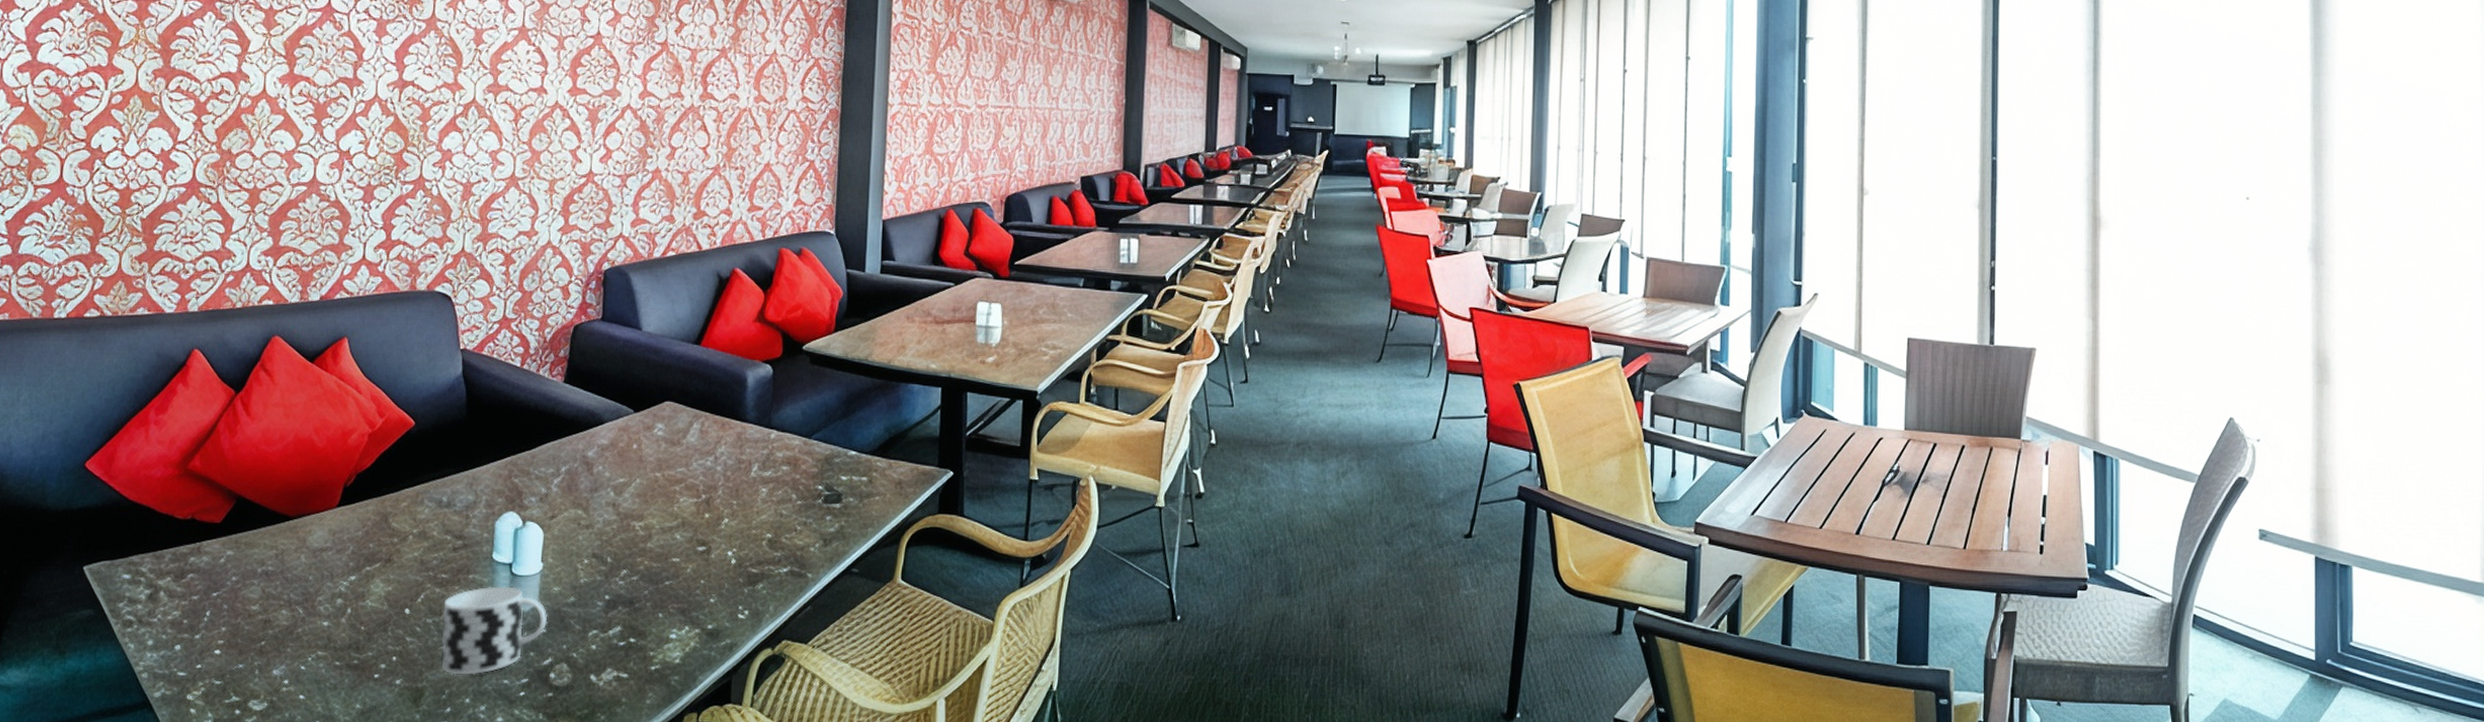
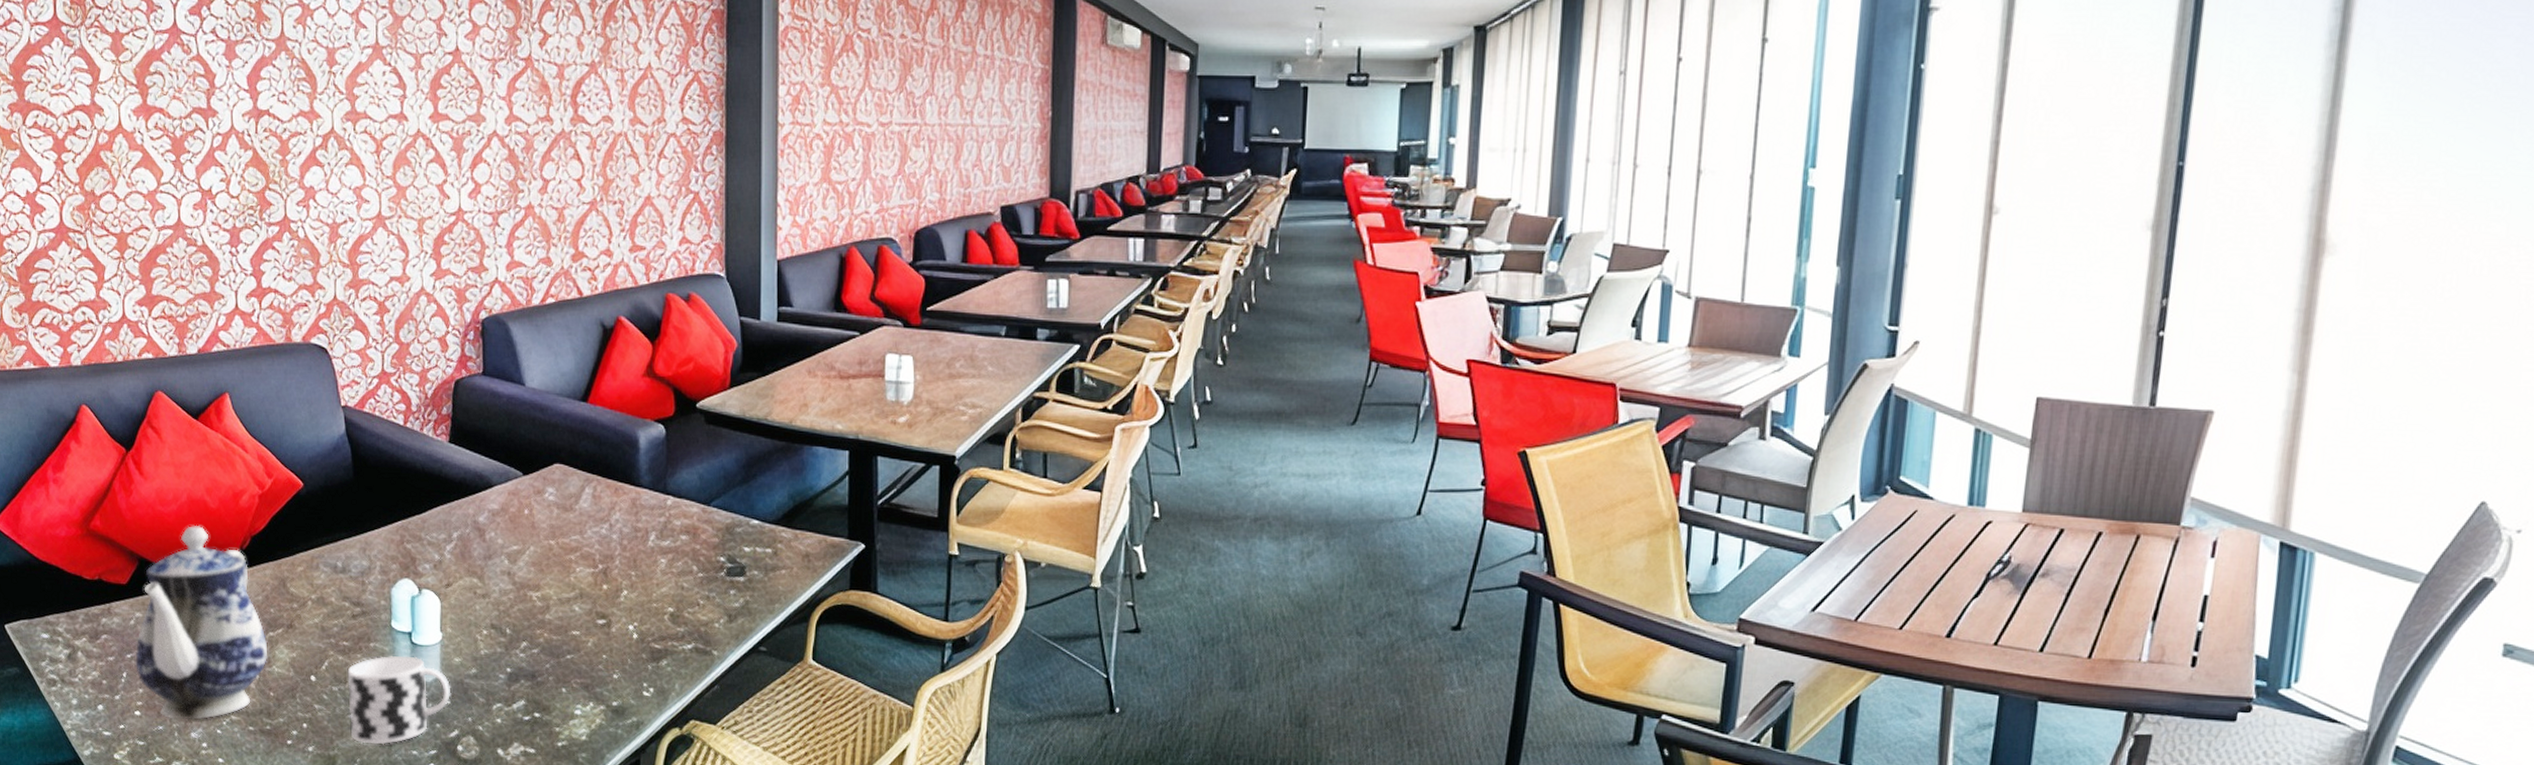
teapot: none [220,464,363,657] -> present [135,526,268,720]

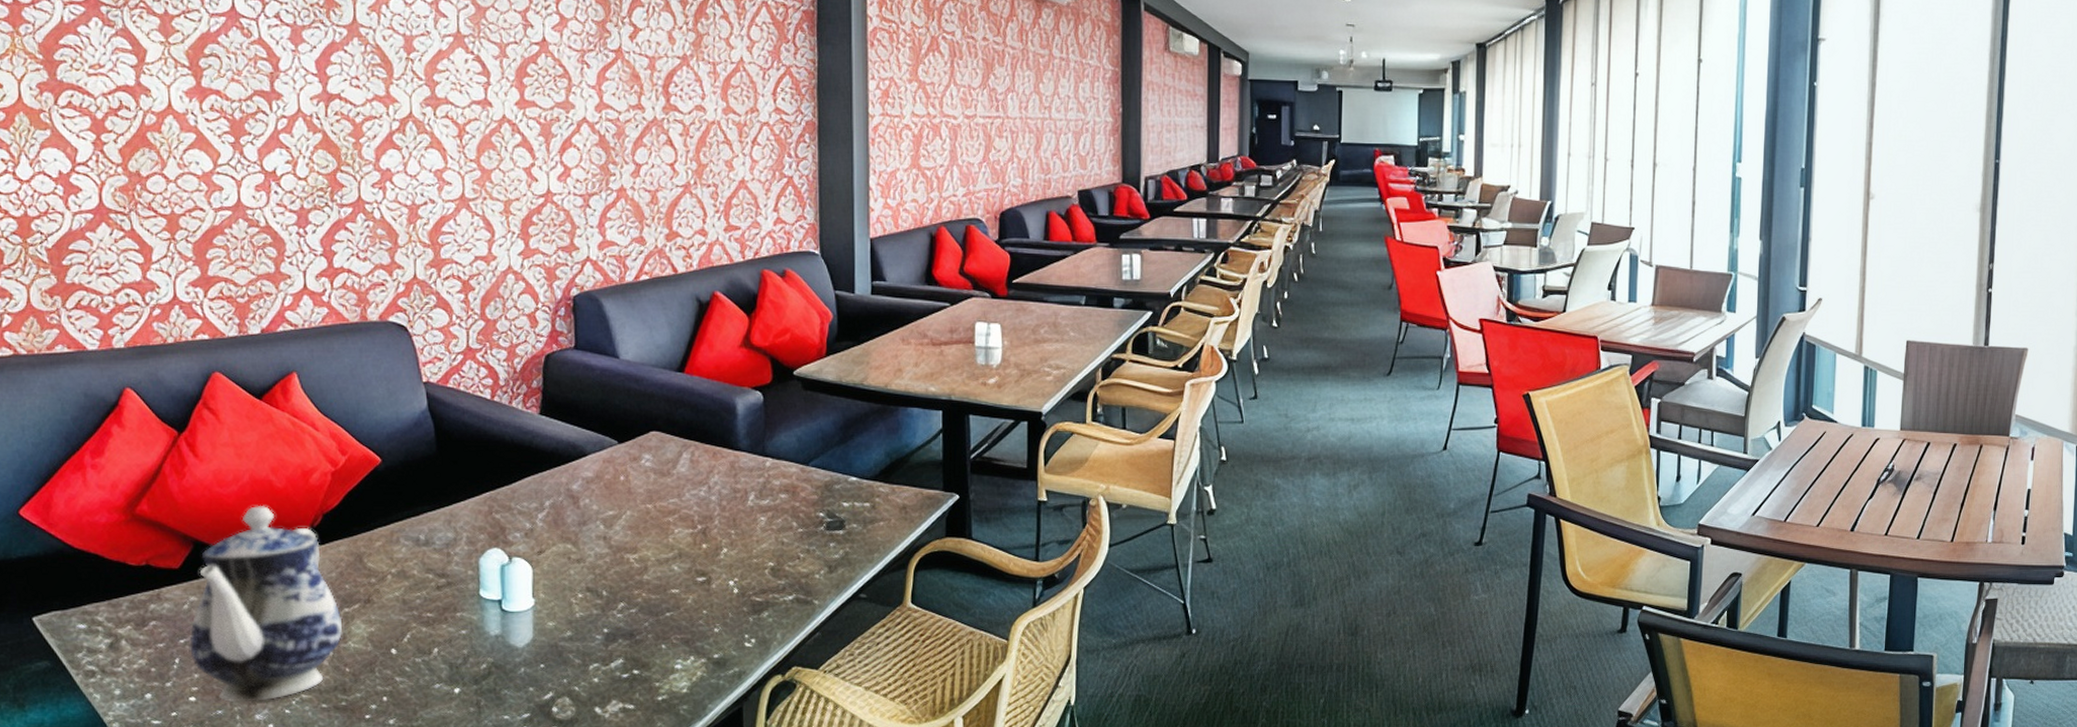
cup: present [347,655,451,745] -> none [432,623,545,713]

